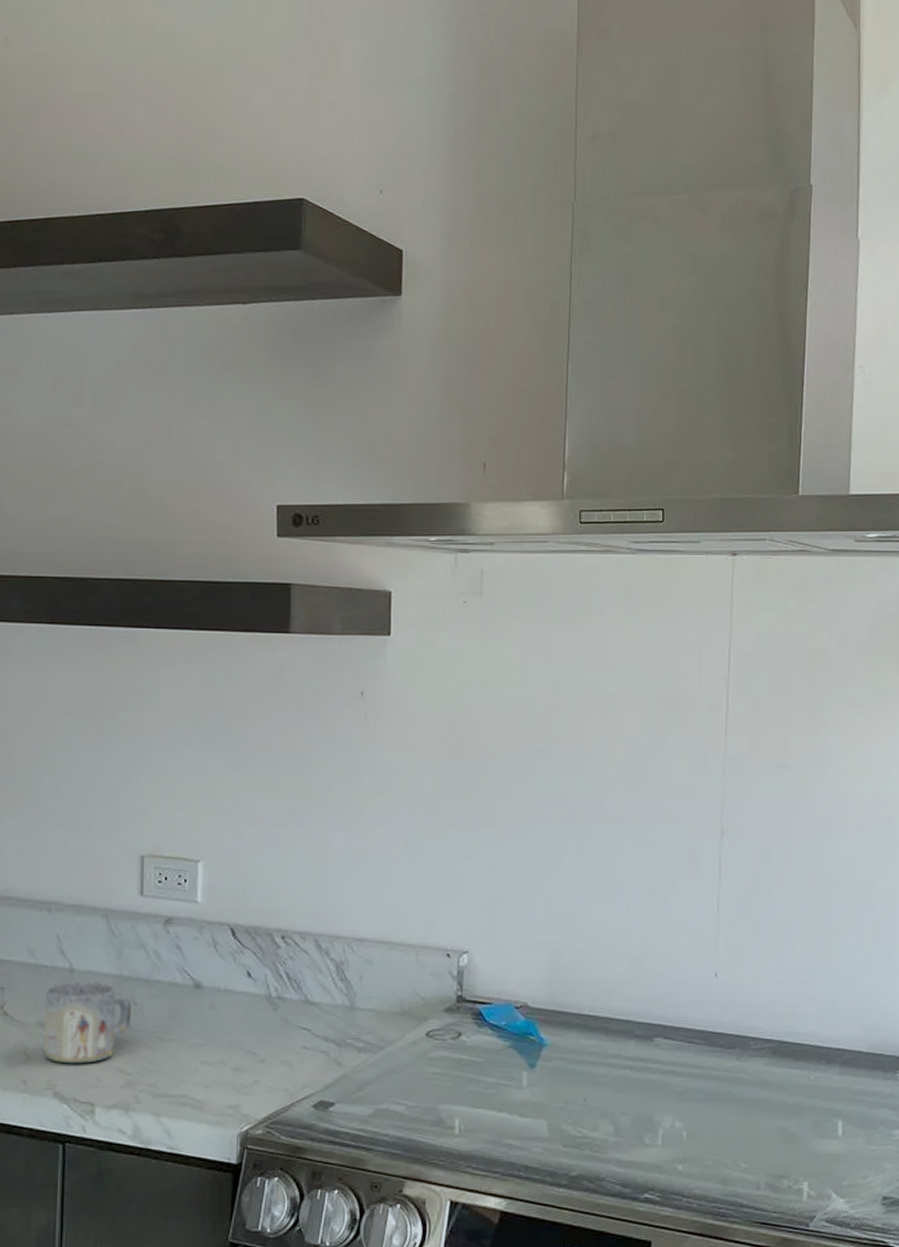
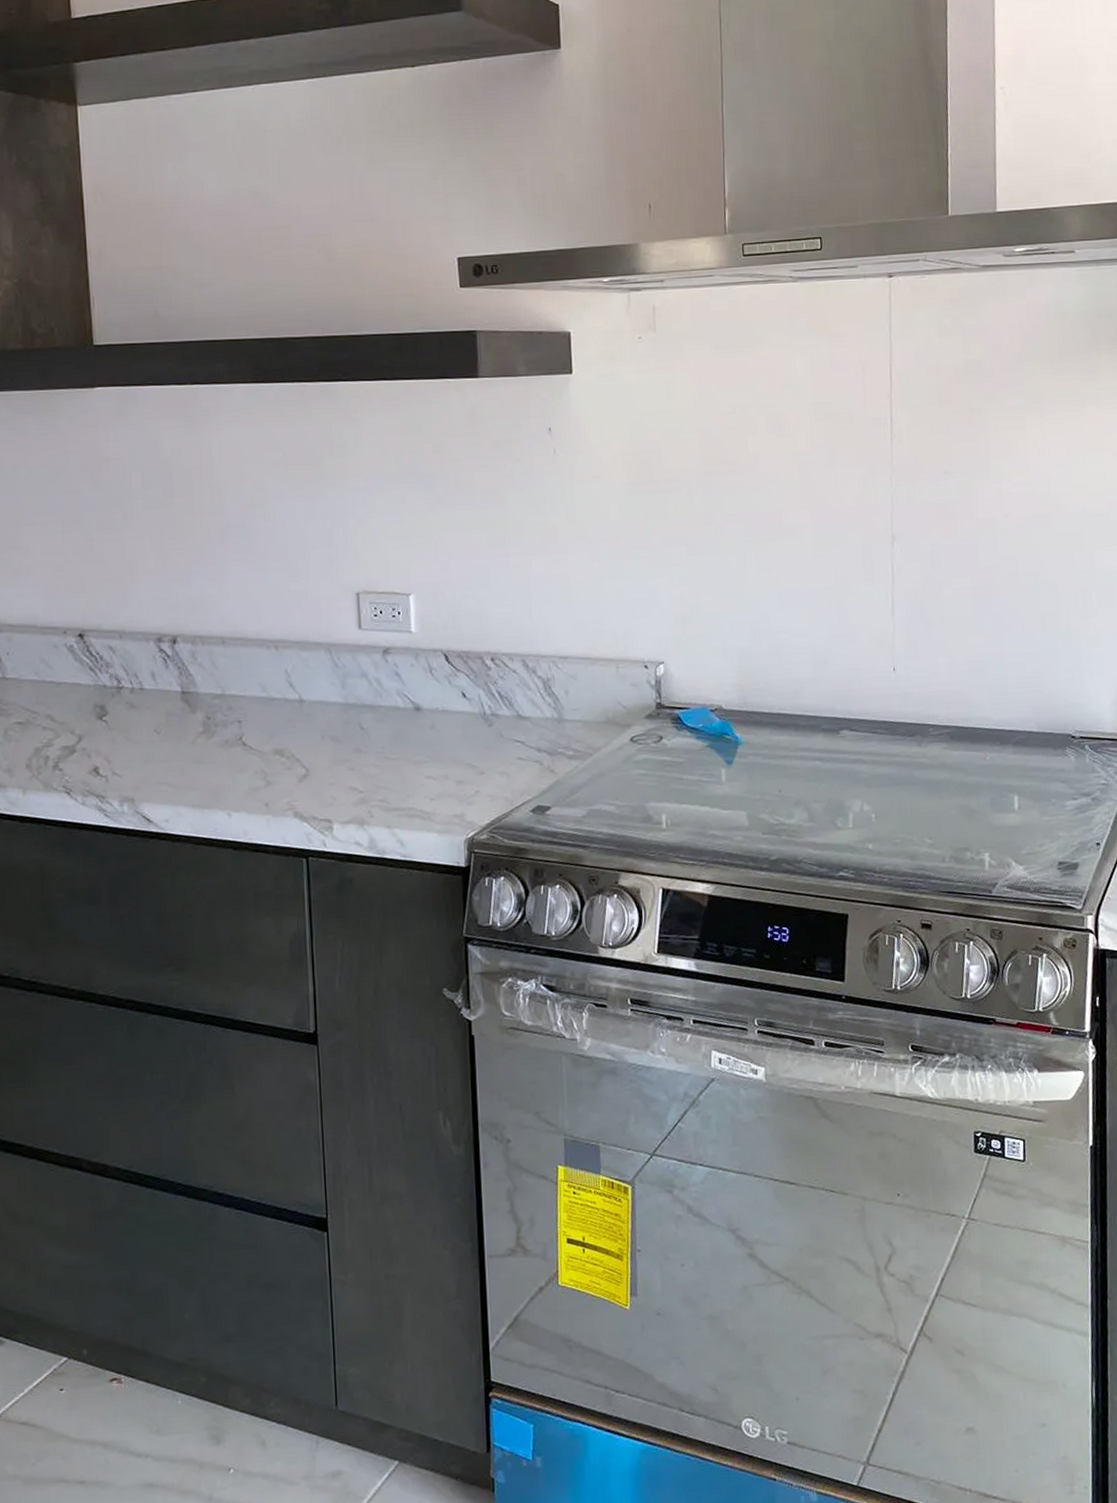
mug: present [44,980,132,1064] -> none [280,710,360,786]

